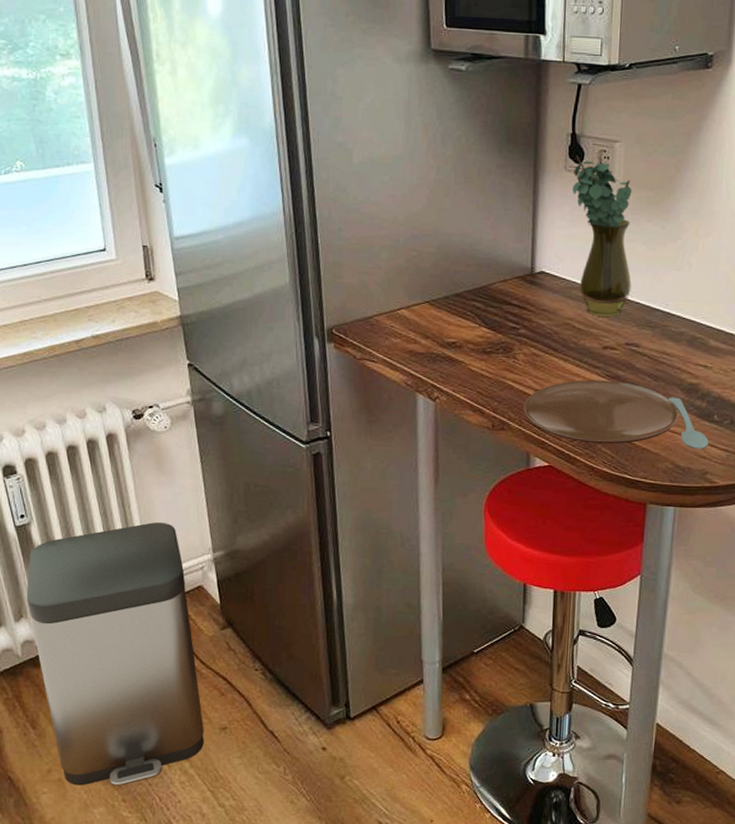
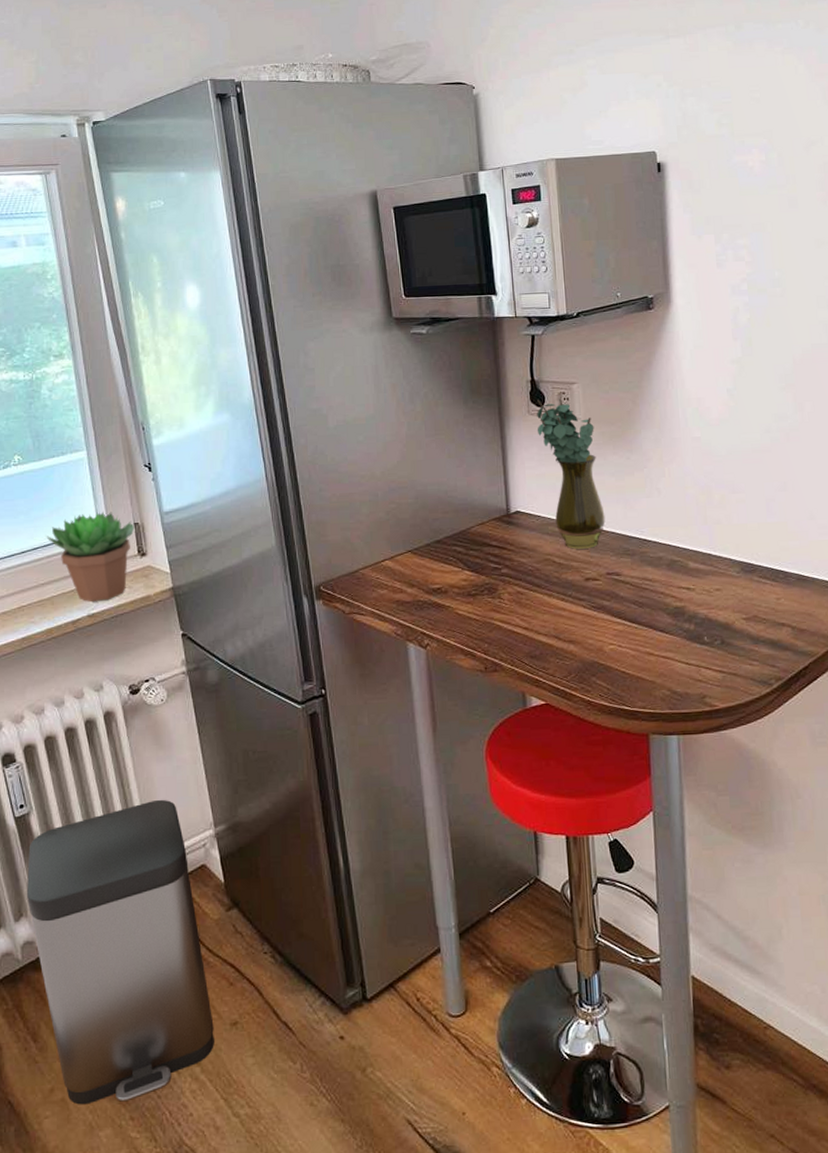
succulent plant: none [50,230,143,323] -> present [46,512,135,602]
plate: present [524,379,679,445] -> none [514,611,669,677]
spoon: present [669,397,709,450] -> none [656,622,703,673]

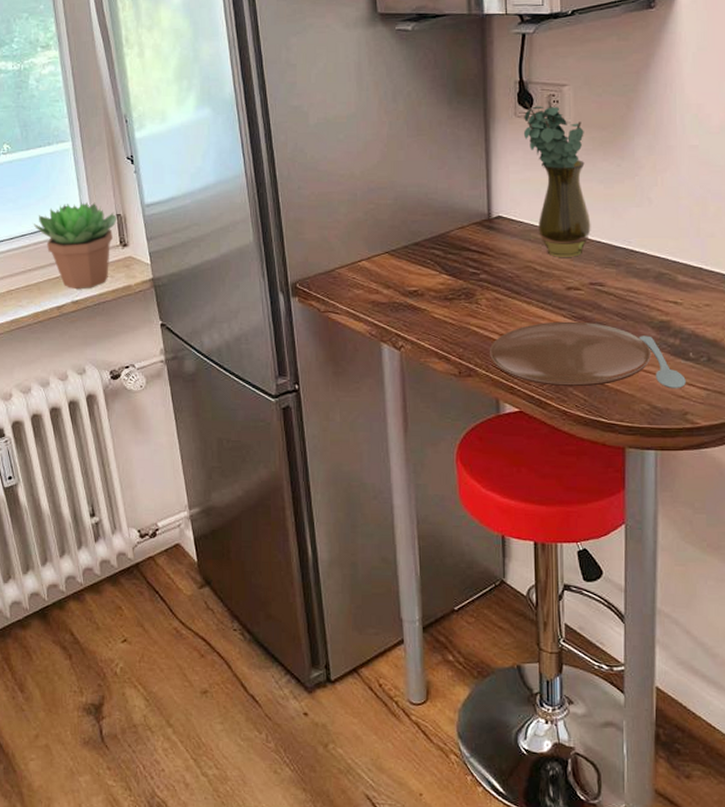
pedal bin: present [26,799,214,1105] -> none [14,480,185,754]
plate: none [514,611,669,677] -> present [490,321,652,387]
spoon: none [656,622,703,673] -> present [639,336,686,389]

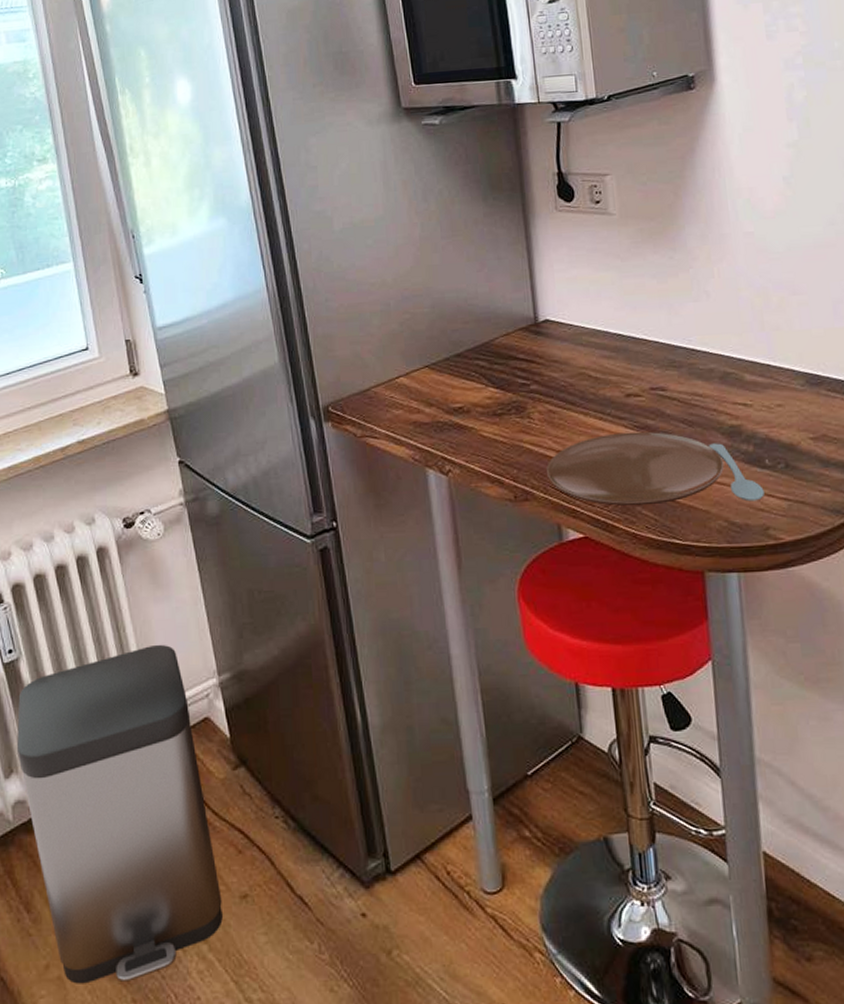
pedal bin: none [14,480,185,754] -> present [16,644,223,984]
succulent plant: present [33,202,117,288] -> none [32,328,126,426]
vase: present [523,101,591,257] -> none [565,193,647,362]

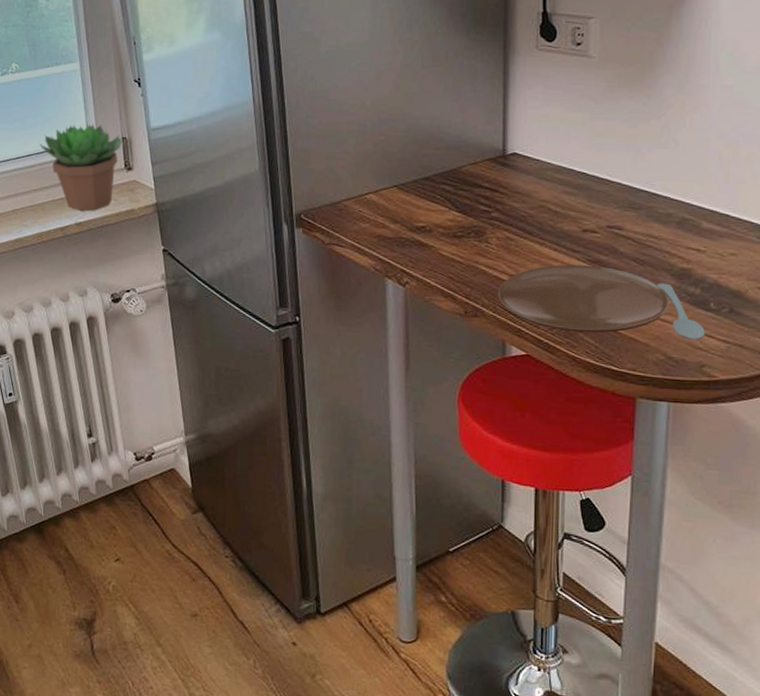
pedal bin: present [16,644,223,984] -> none [12,403,176,667]
succulent plant: none [32,328,126,426] -> present [39,124,123,211]

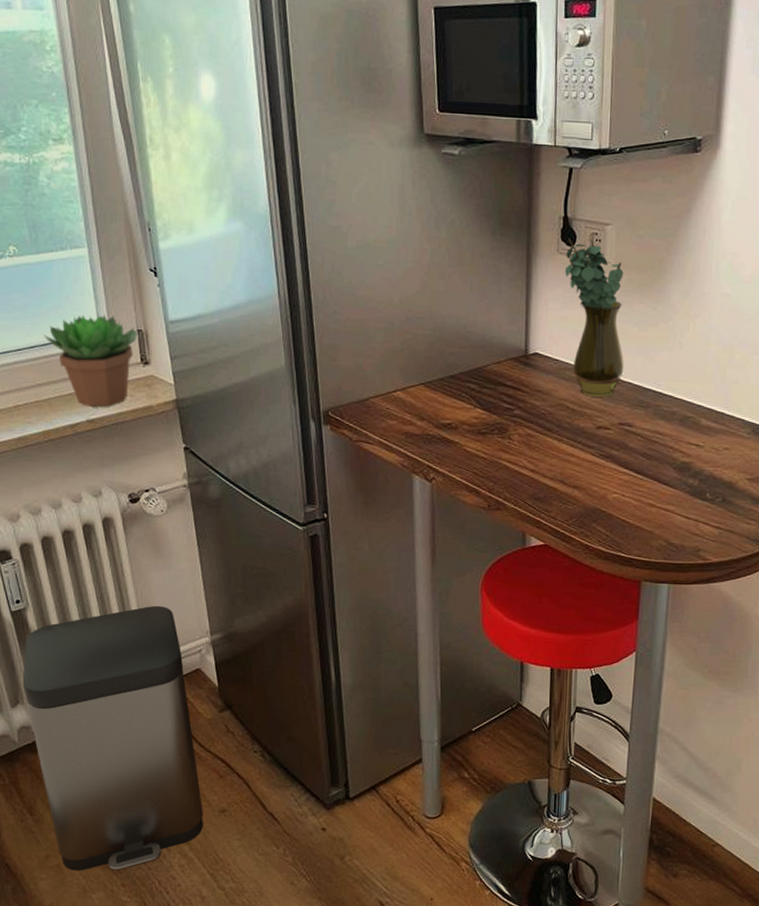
pedal bin: none [12,403,176,667] -> present [22,605,203,872]
plate: present [498,264,670,333] -> none [519,459,672,523]
vase: none [544,33,612,198] -> present [564,238,624,397]
spoon: present [657,283,705,340] -> none [662,476,701,527]

